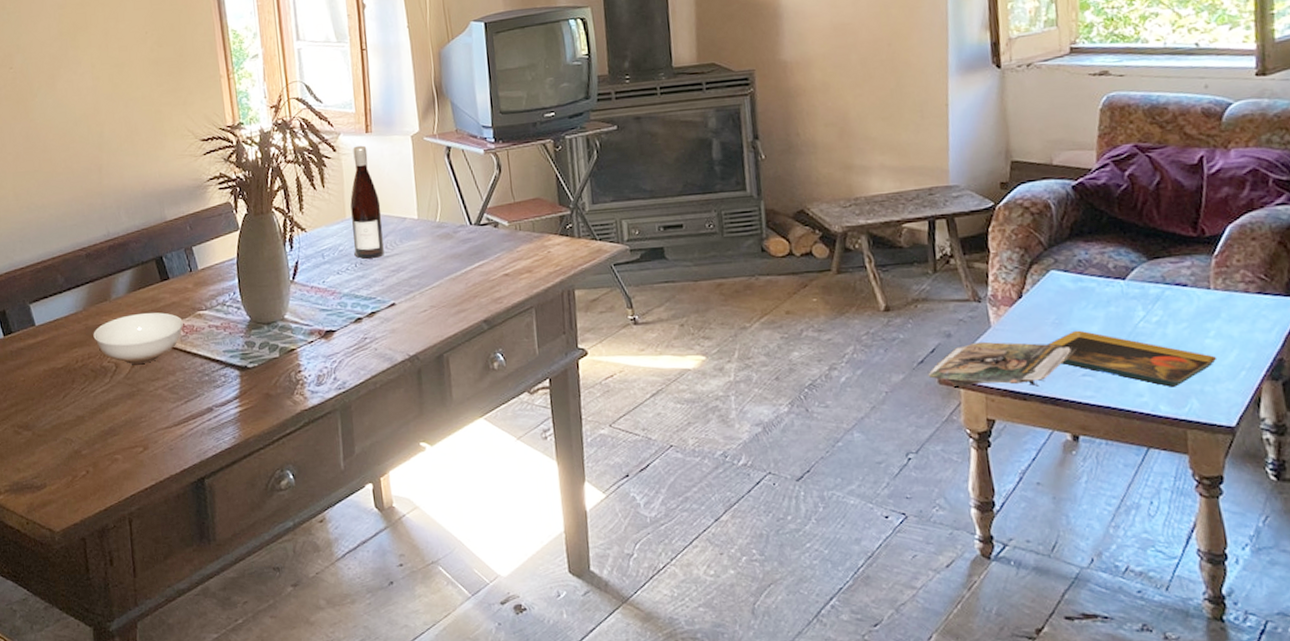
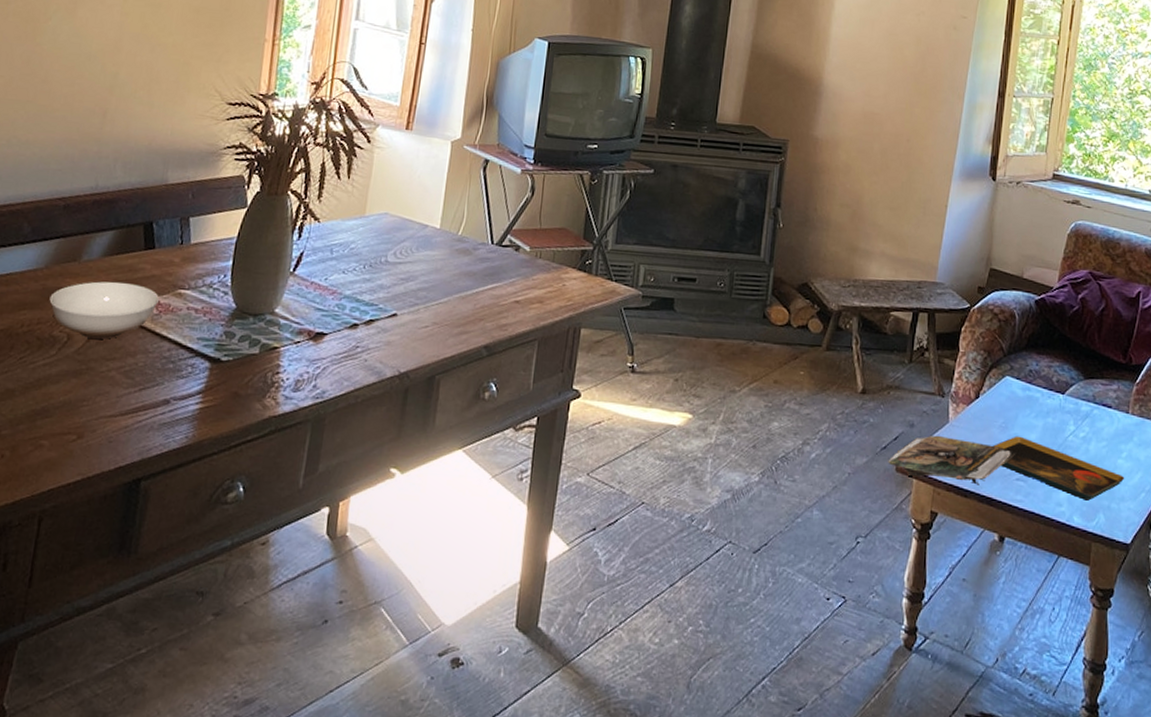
bottle: present [350,145,384,259] -> none [366,141,405,263]

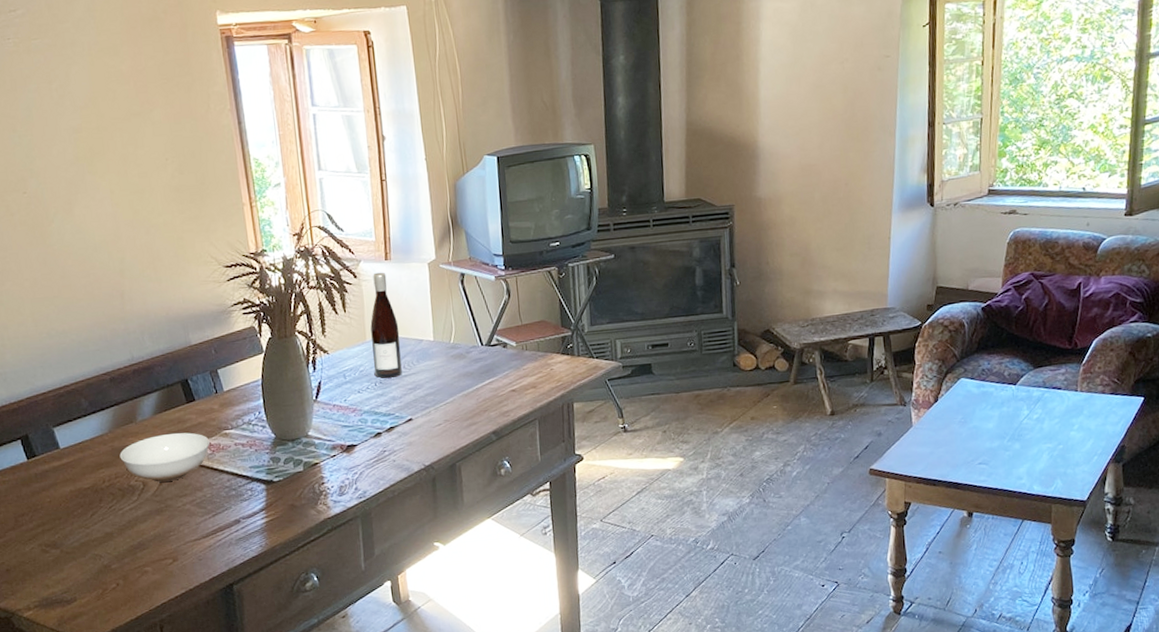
bottle: none [366,141,405,263] -> present [370,272,402,378]
magazine: present [888,435,1016,485] -> none [861,438,977,477]
decorative tray: present [993,436,1125,501] -> none [955,427,1078,471]

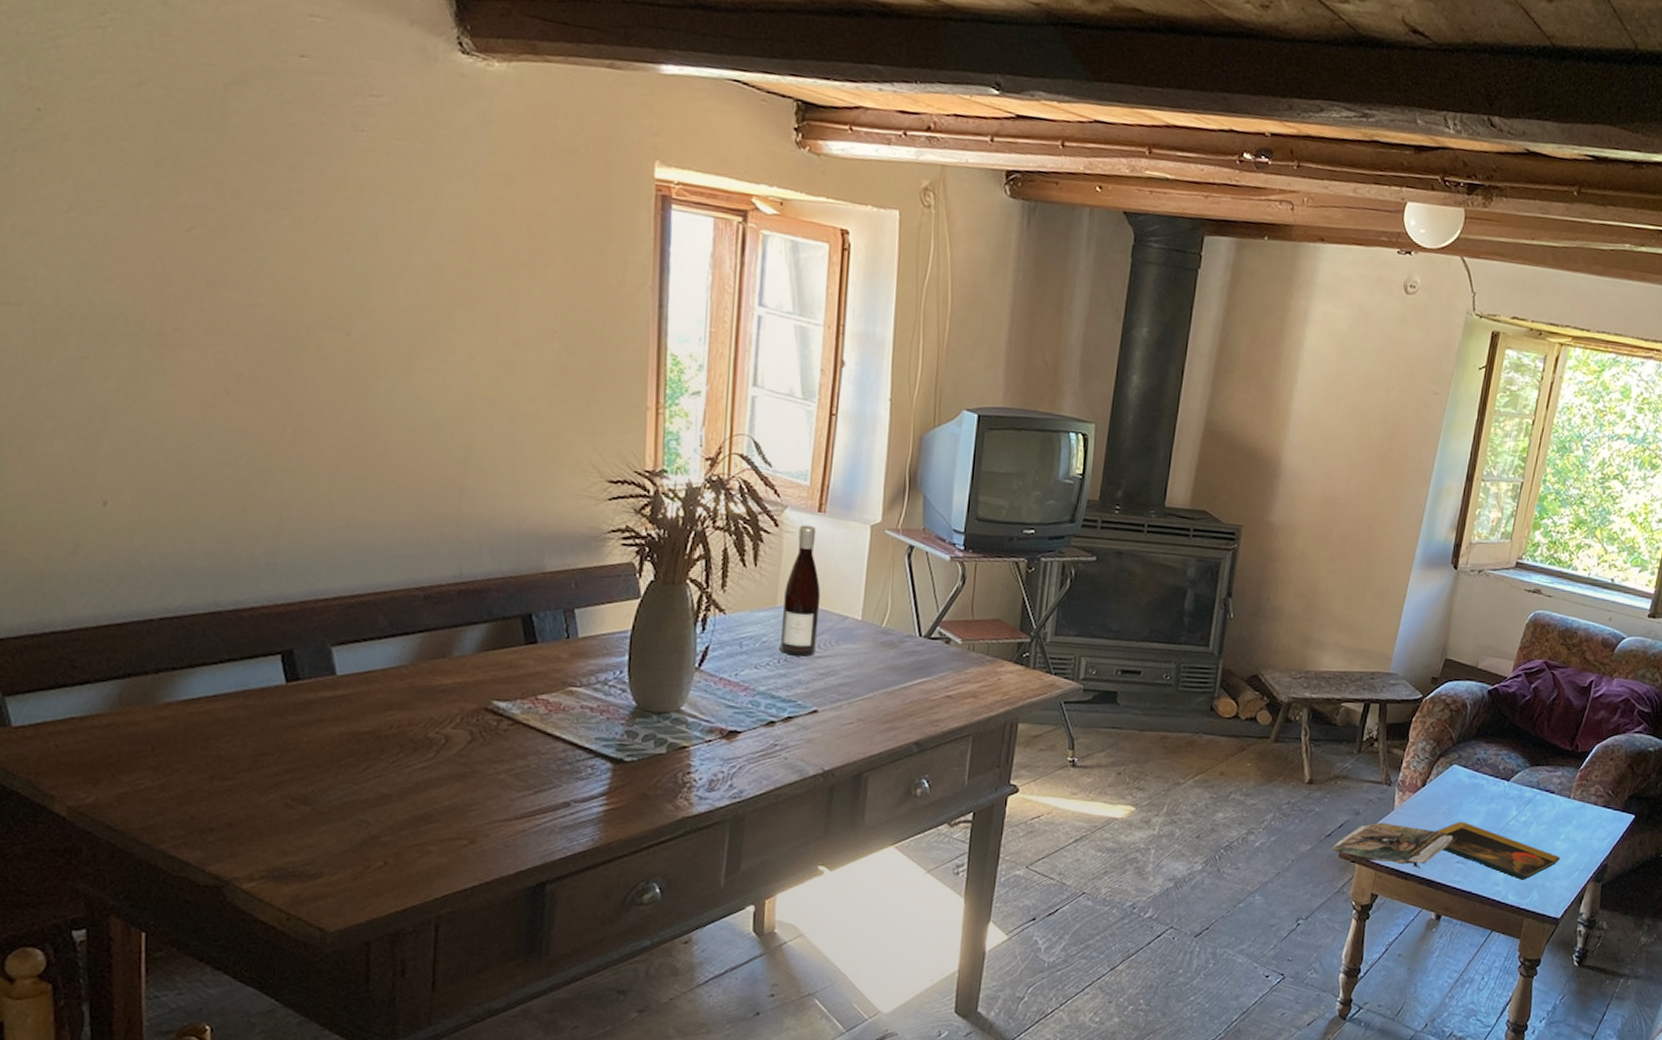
bowl: present [119,432,211,482] -> none [419,679,549,741]
magazine: none [861,438,977,477] -> present [1331,822,1458,868]
decorative tray: none [955,427,1078,471] -> present [1436,821,1561,880]

